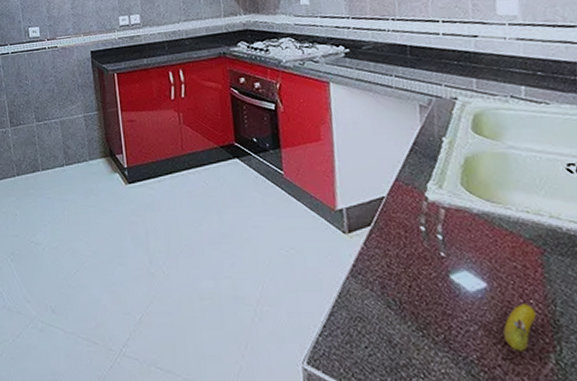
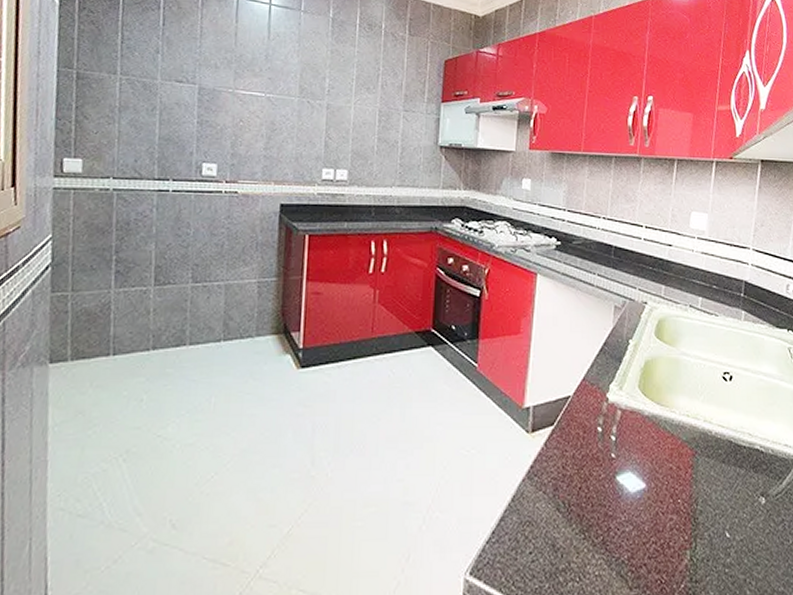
fruit: present [503,304,538,351] -> none [652,503,682,550]

